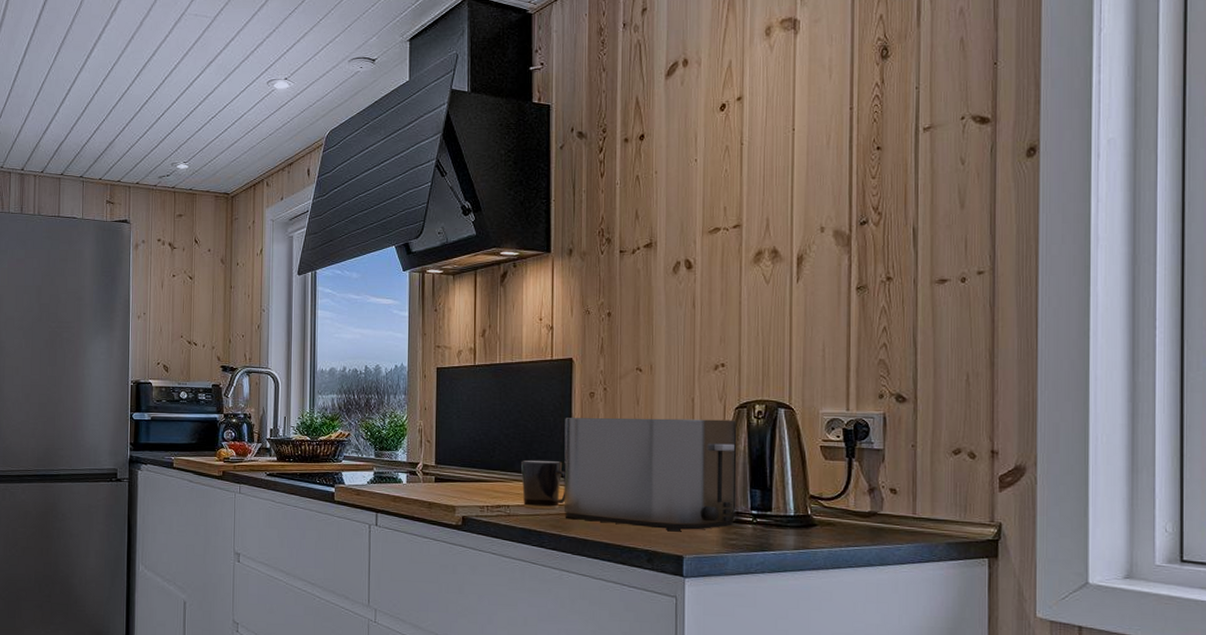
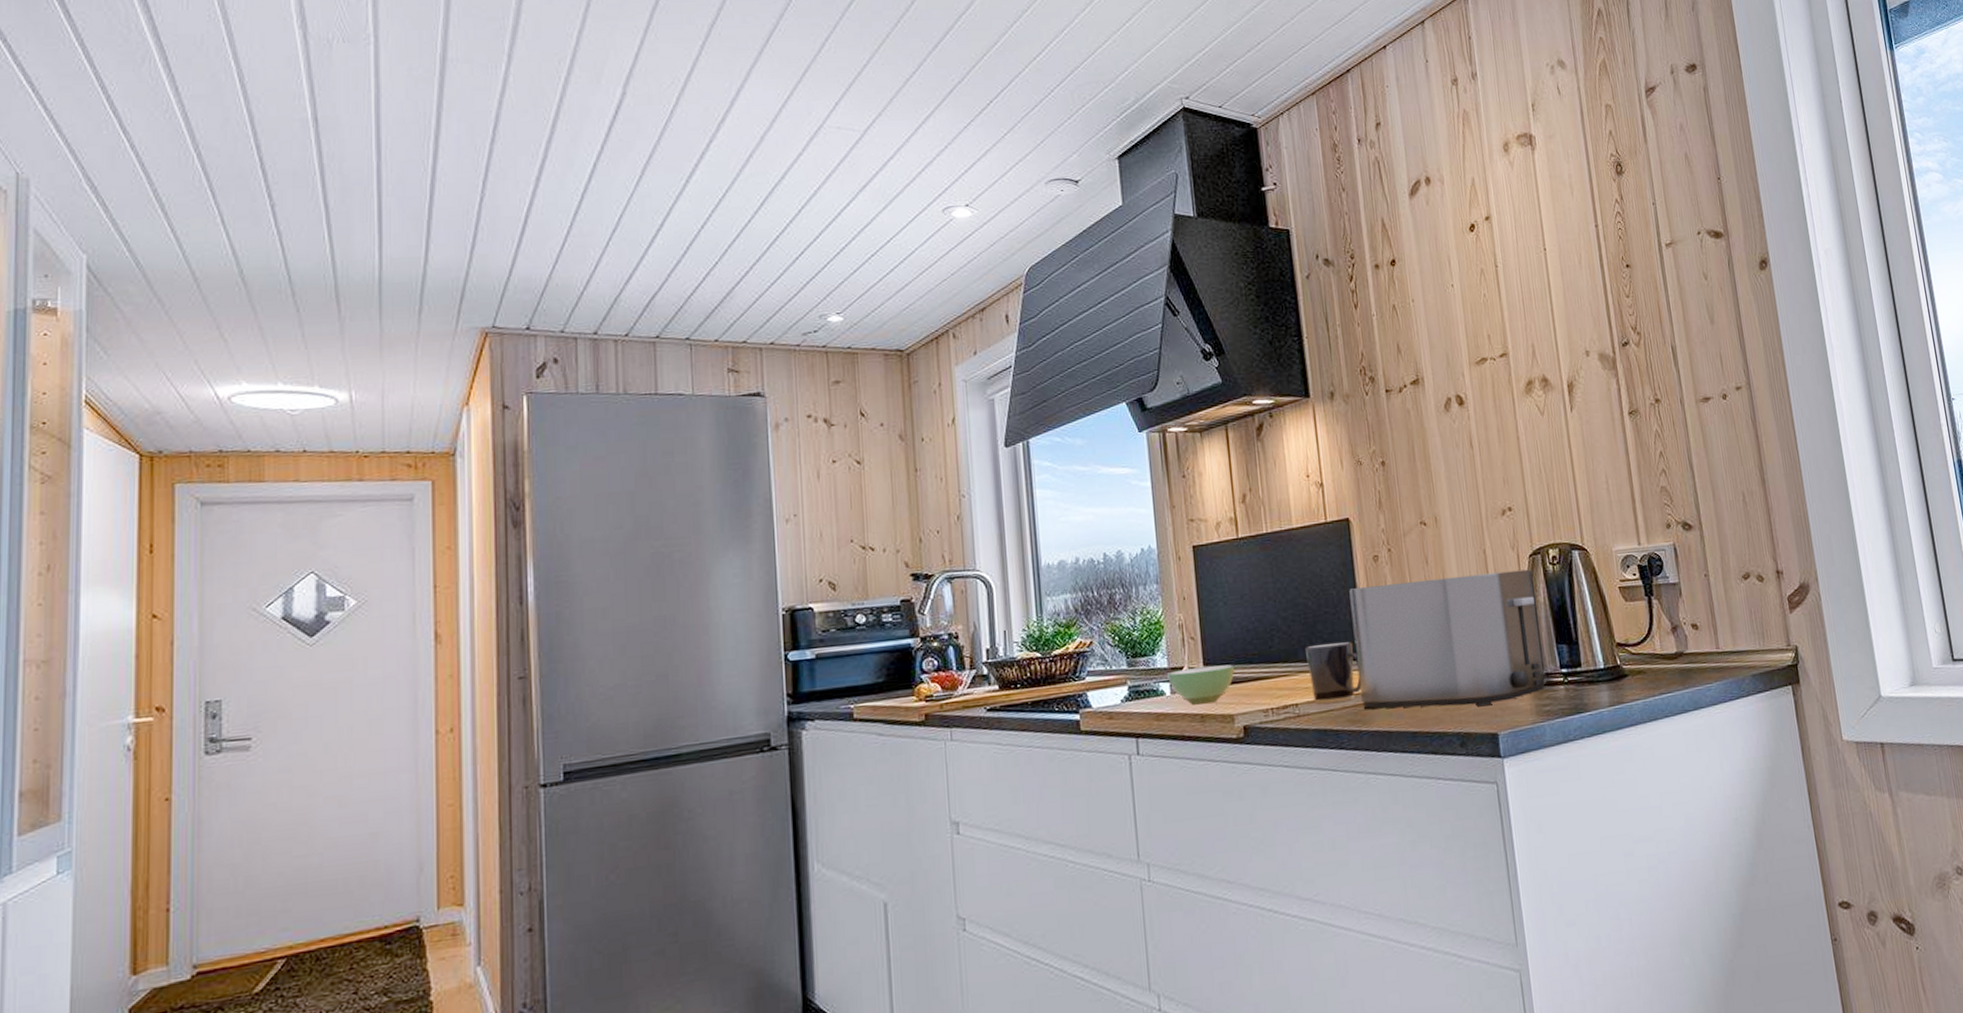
bowl: none [405,465,461,497] -> present [1166,664,1235,705]

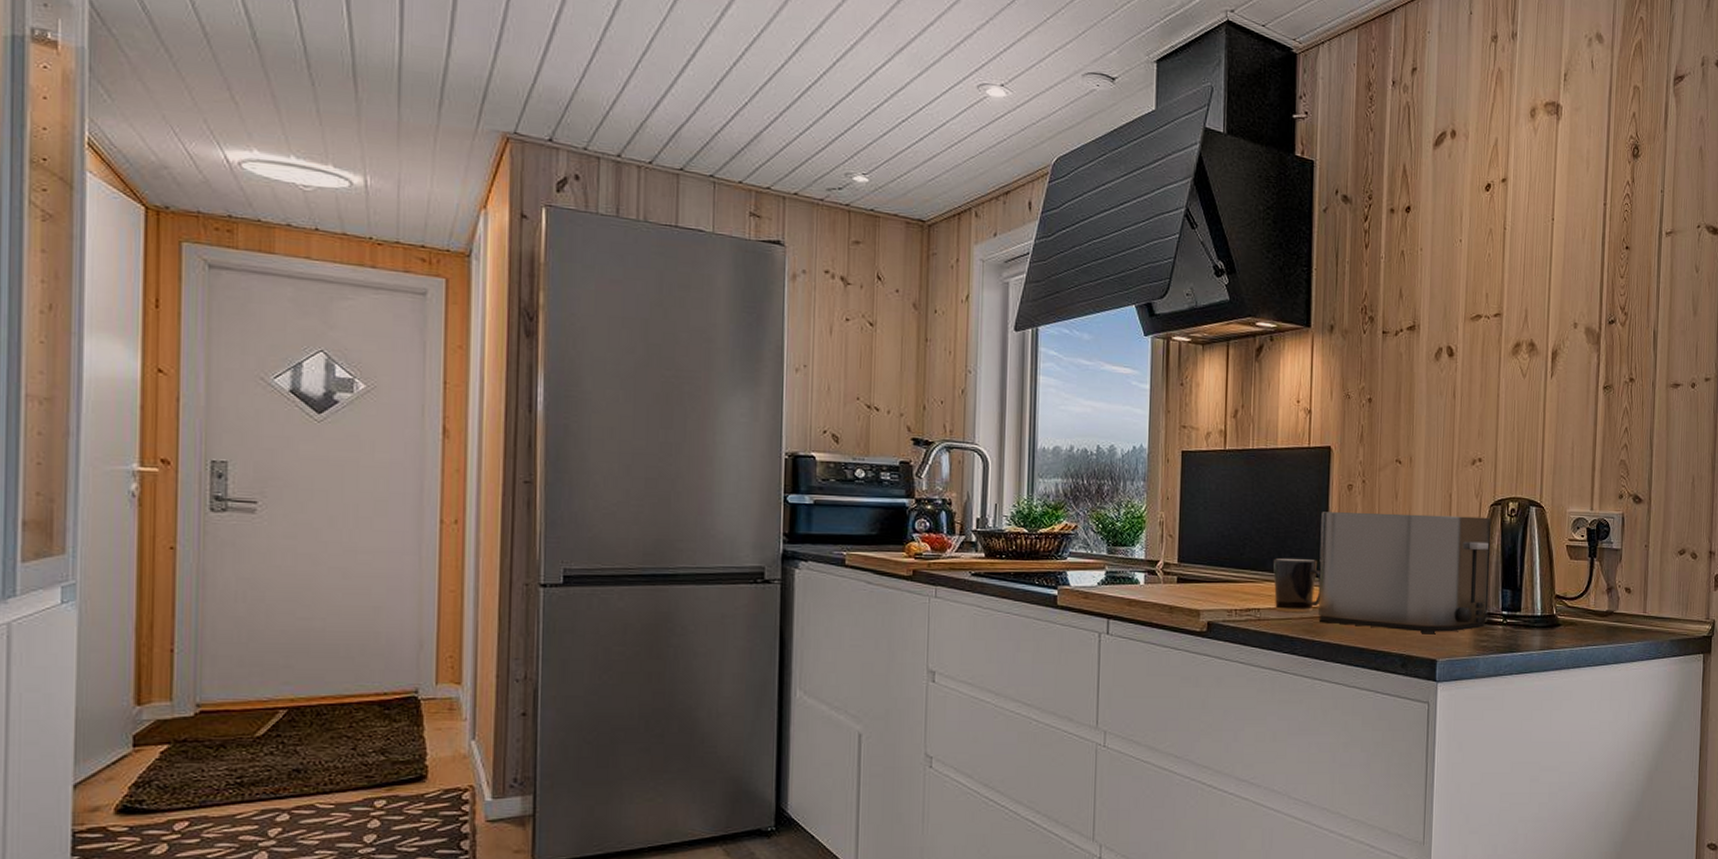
bowl: present [1166,664,1235,705] -> none [1142,563,1207,600]

